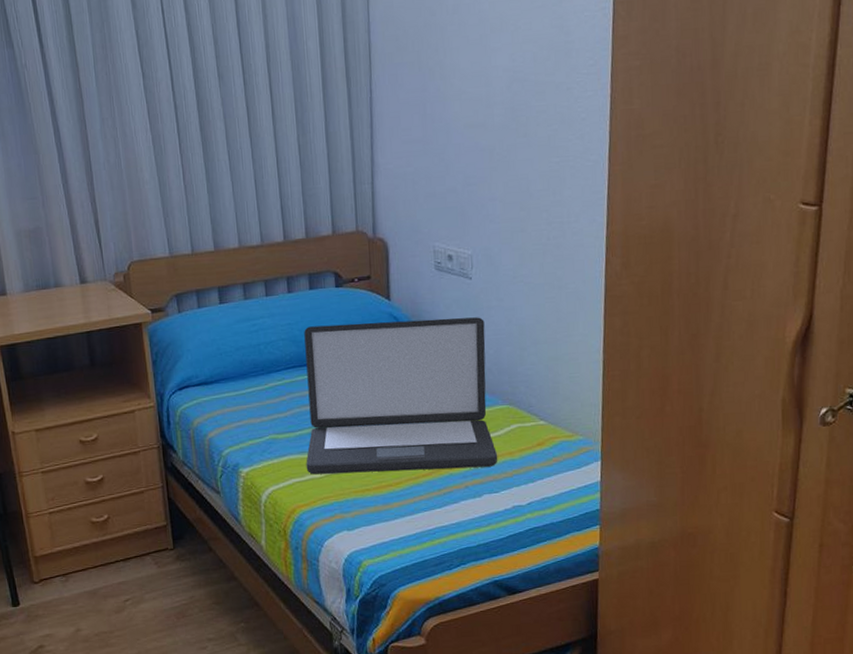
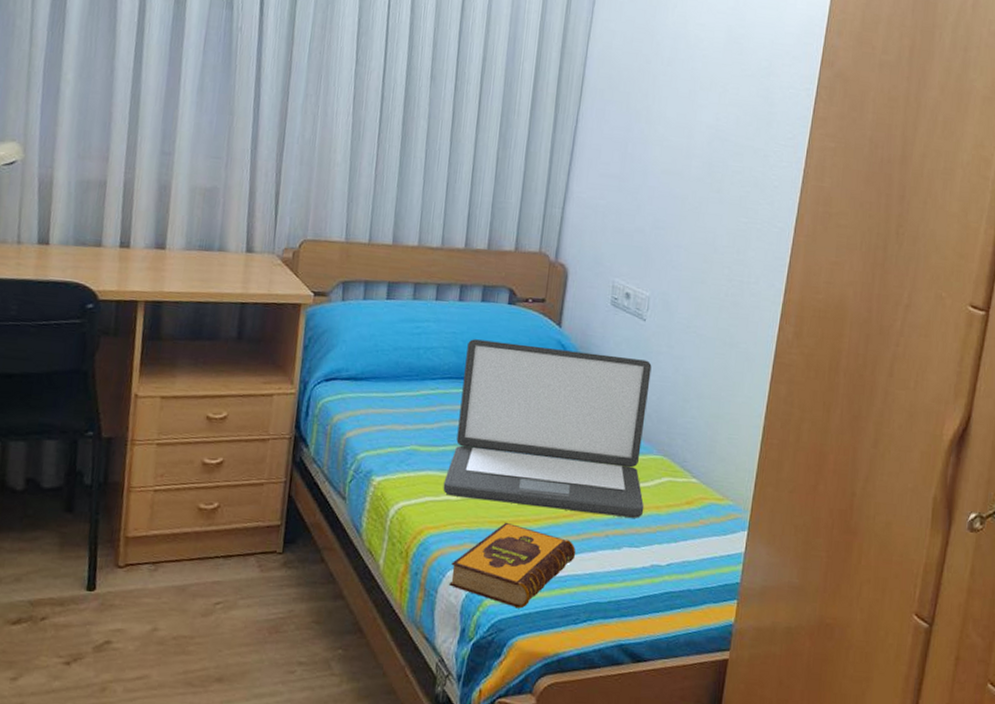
hardback book: none [327,489,441,564] -> present [449,522,577,609]

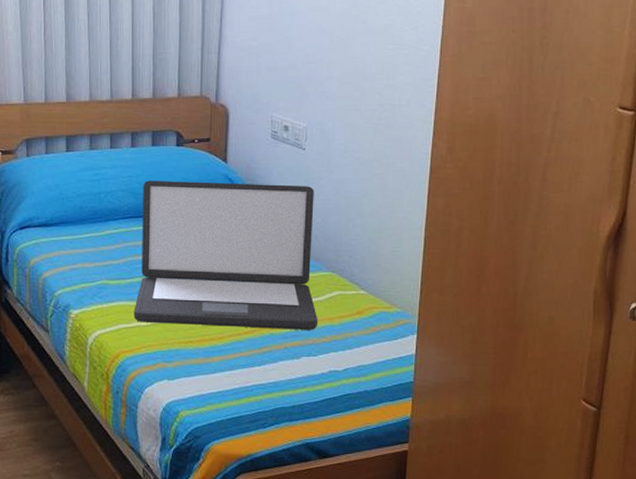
hardback book: present [449,522,577,609] -> none [147,341,259,417]

